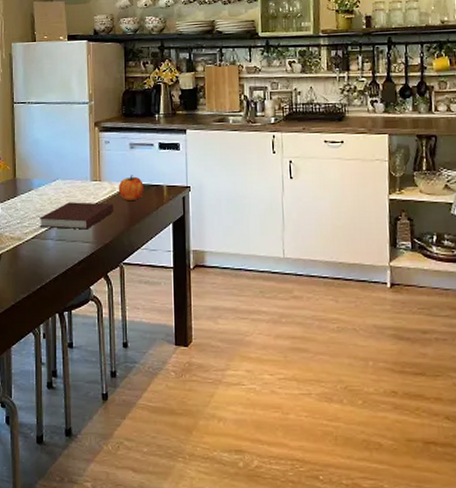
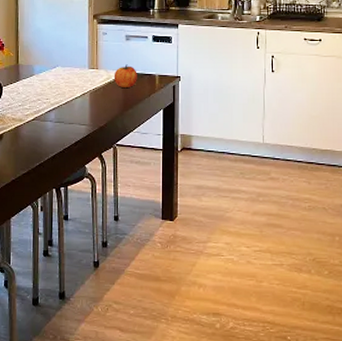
notebook: present [39,202,114,230] -> none [39,88,110,113]

